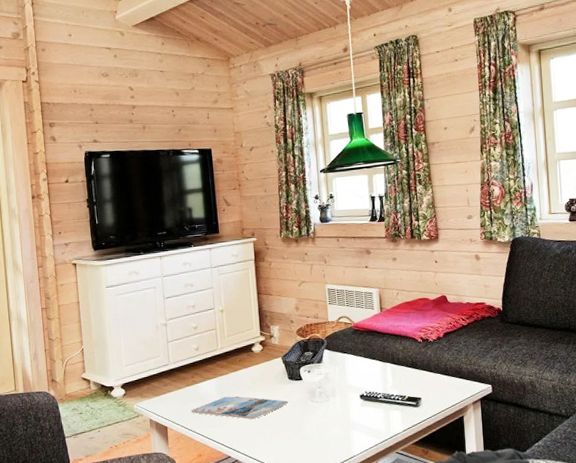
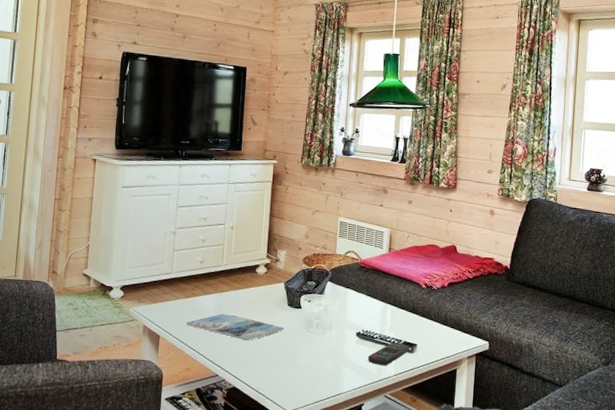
remote control: none [375,399,415,424] -> present [368,342,410,366]

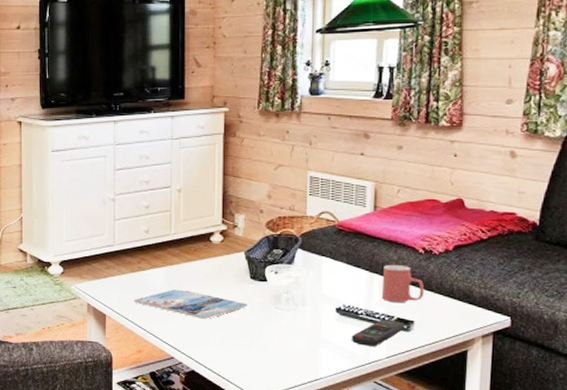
mug: none [393,296,426,329] -> present [382,264,425,302]

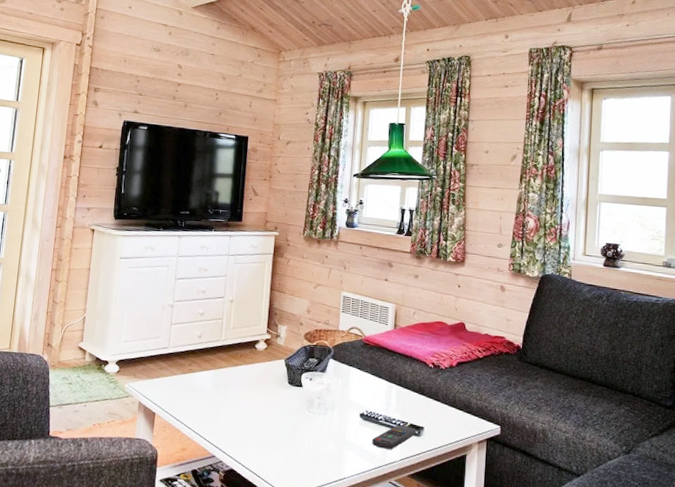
magazine: present [133,289,247,320] -> none [182,391,284,421]
mug: present [382,264,425,302] -> none [399,376,433,410]

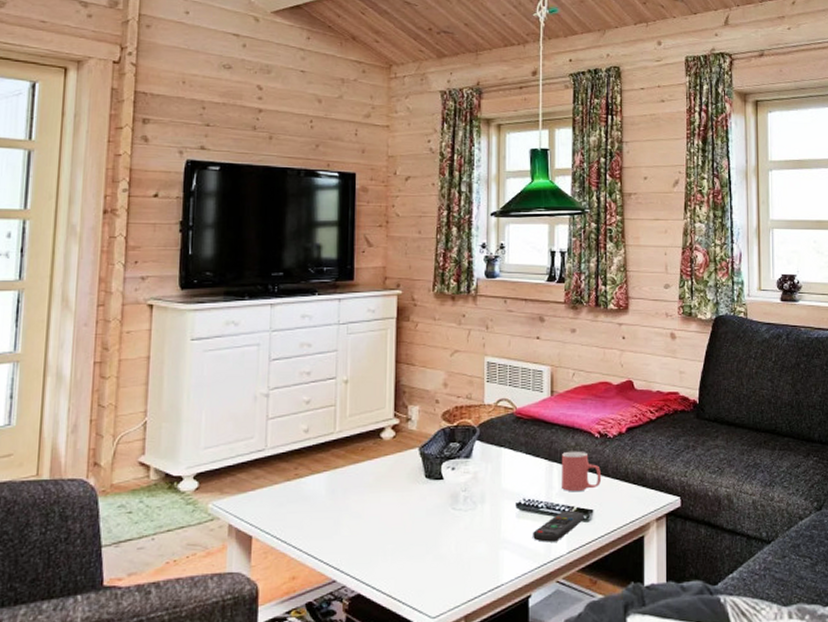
mug: none [399,376,433,410] -> present [562,451,602,491]

